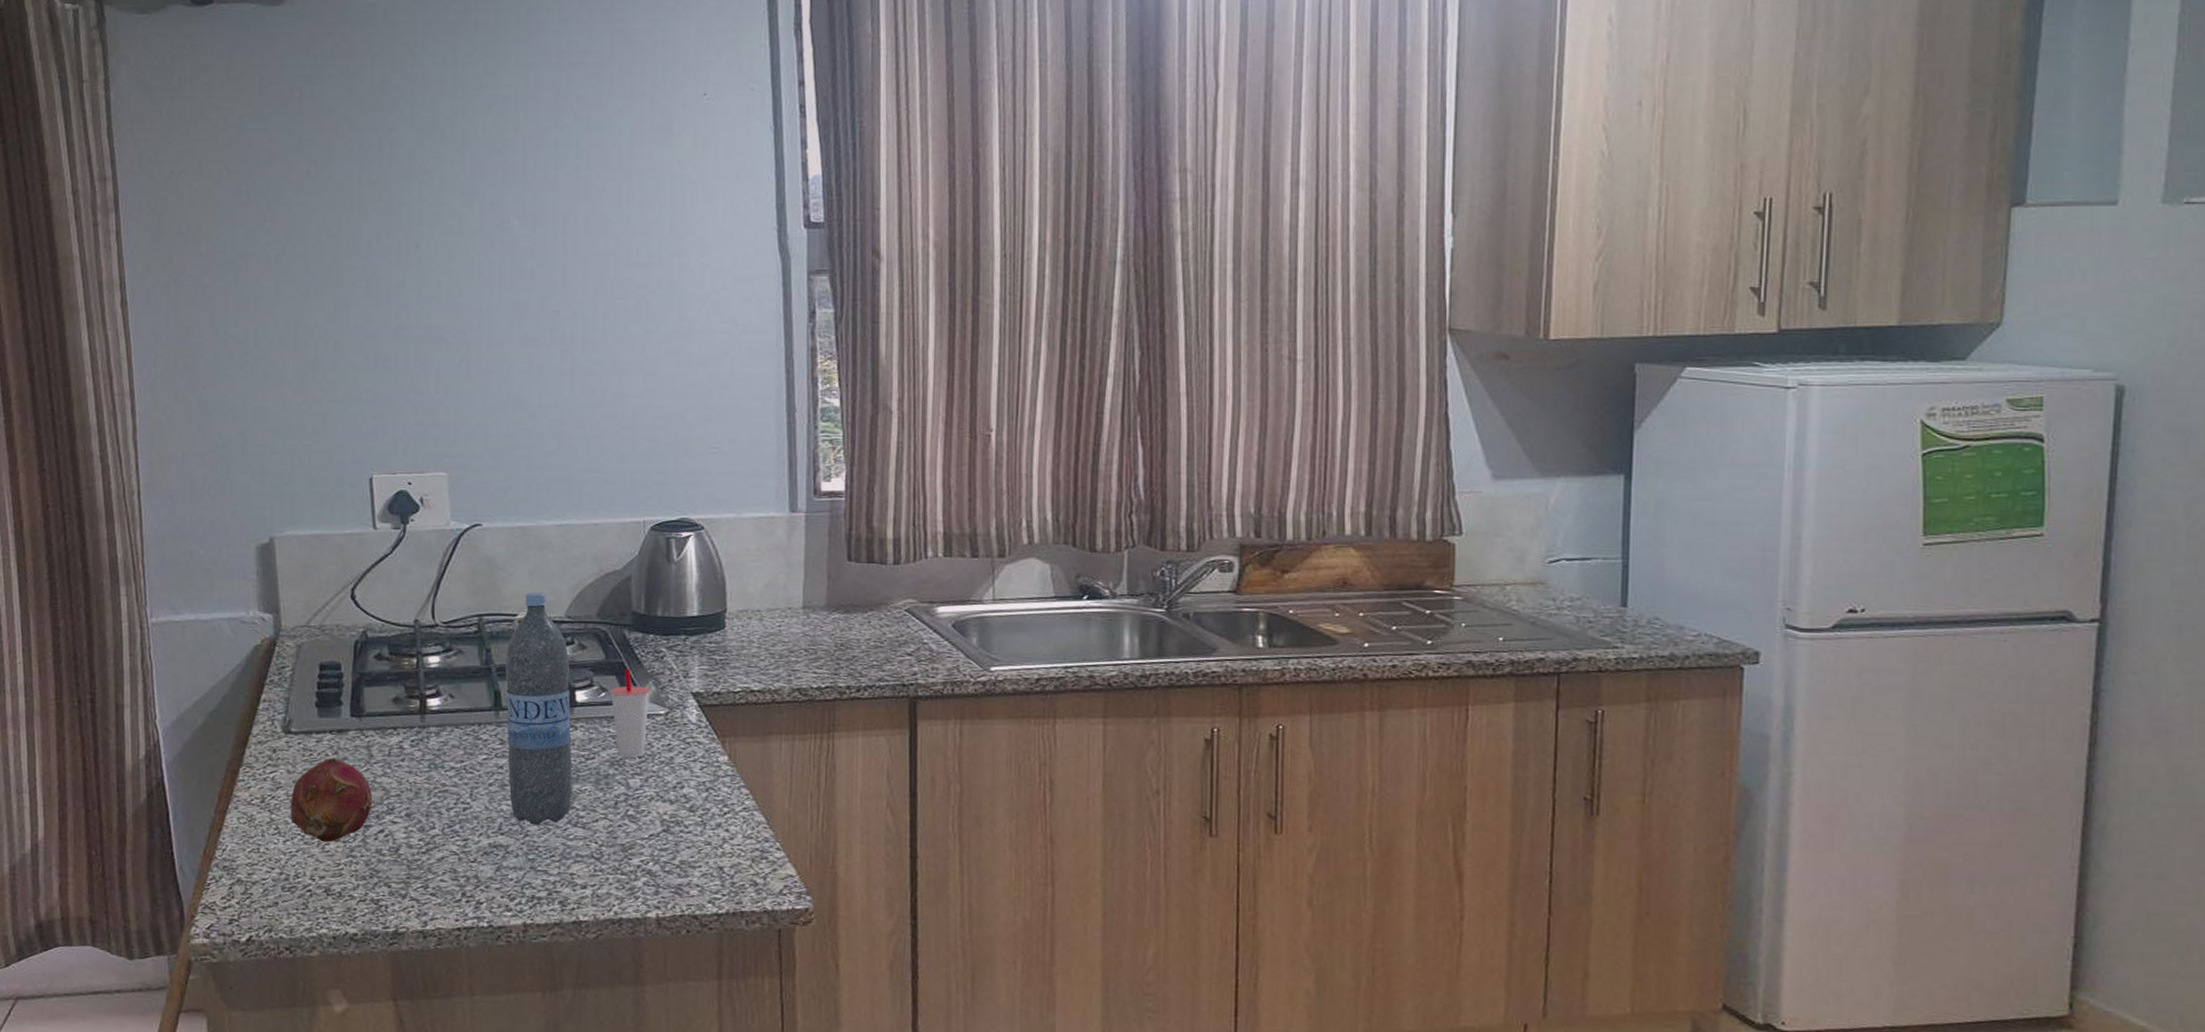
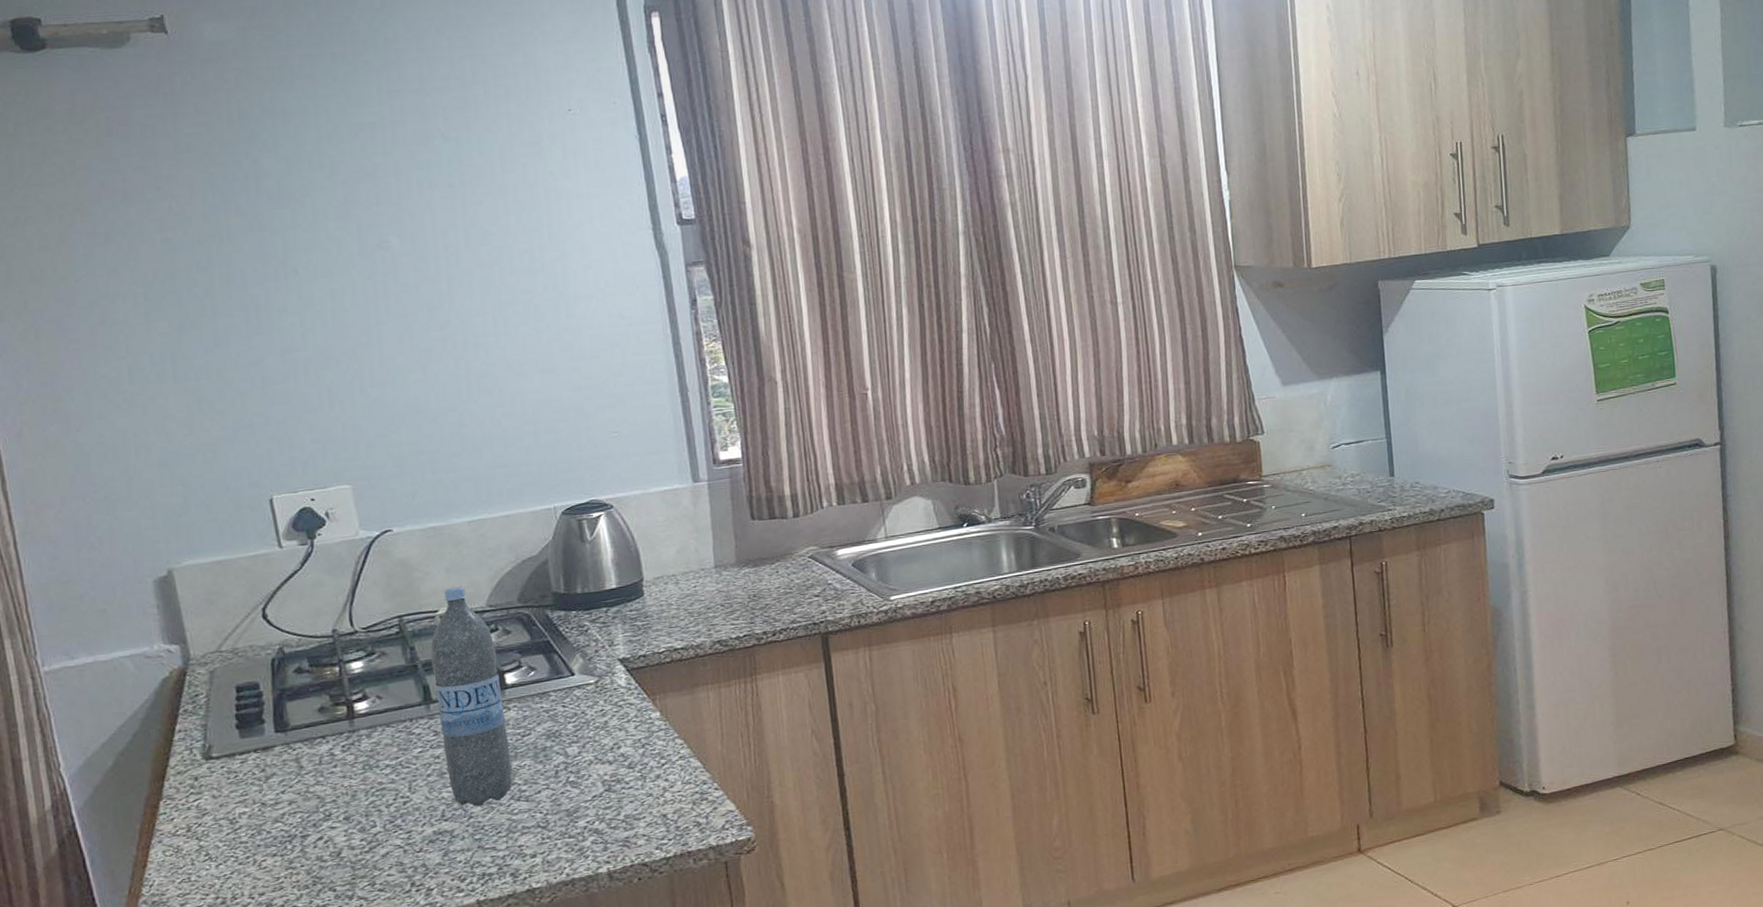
fruit: present [291,758,373,843] -> none [219,776,308,860]
cup: present [610,668,650,759] -> none [538,645,580,730]

